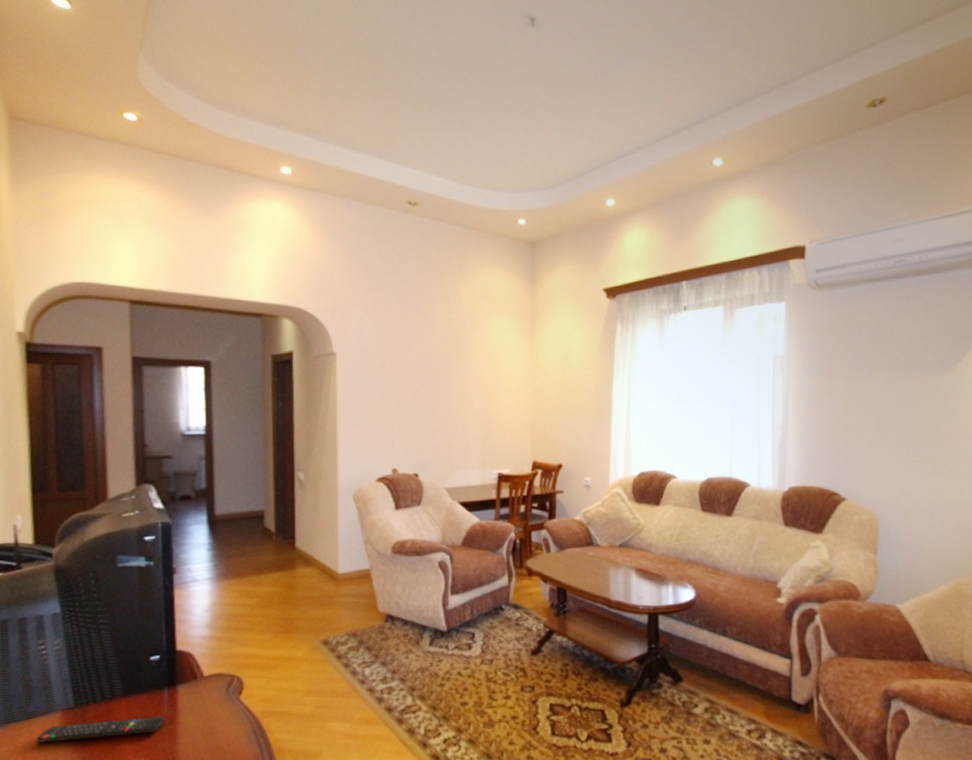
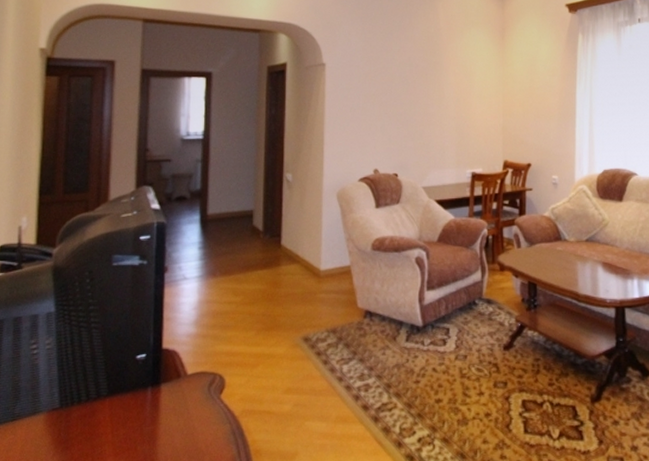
remote control: present [36,716,165,743] -> none [18,416,146,445]

